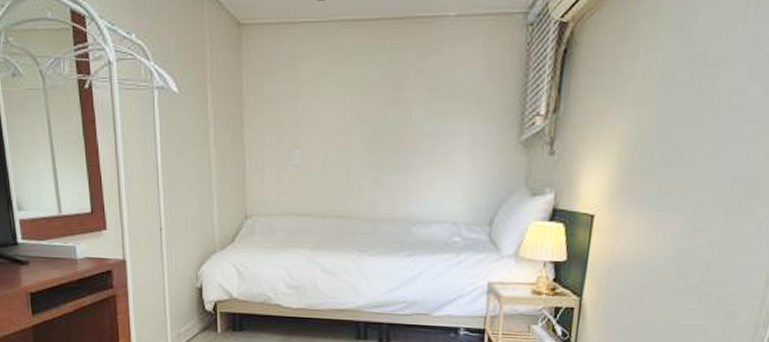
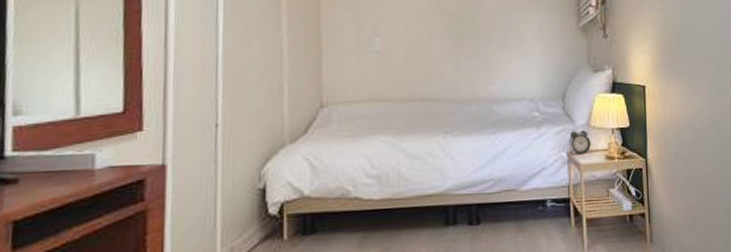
alarm clock: none [490,259,517,286] -> present [568,129,591,155]

